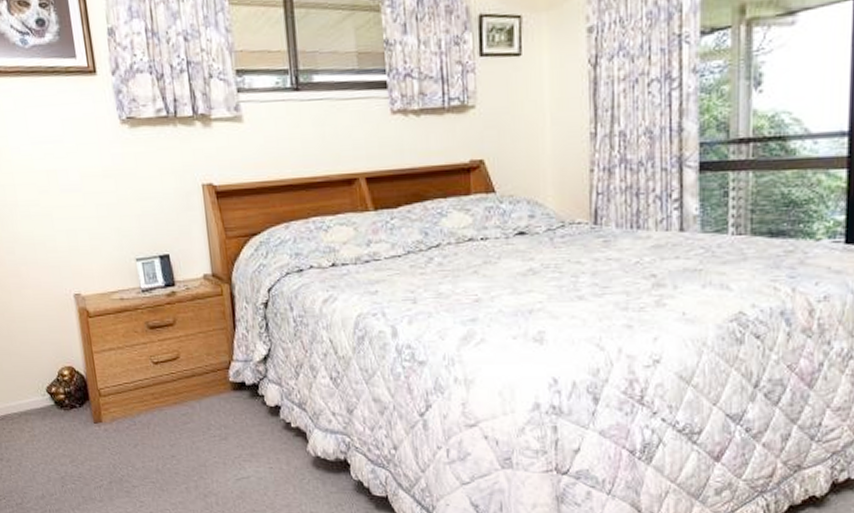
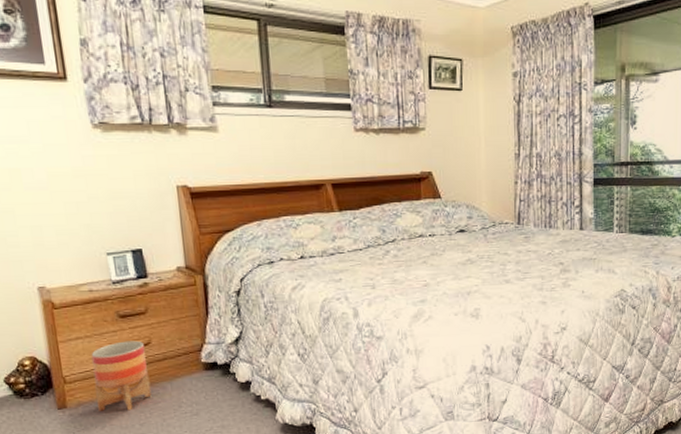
planter: none [123,354,181,430] -> present [91,340,152,411]

